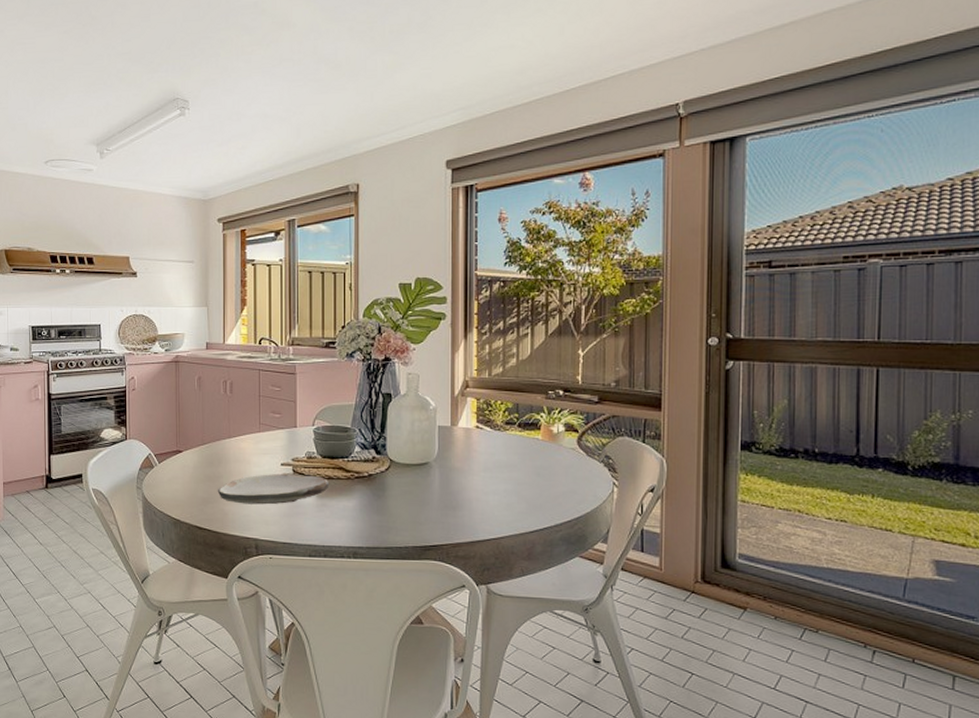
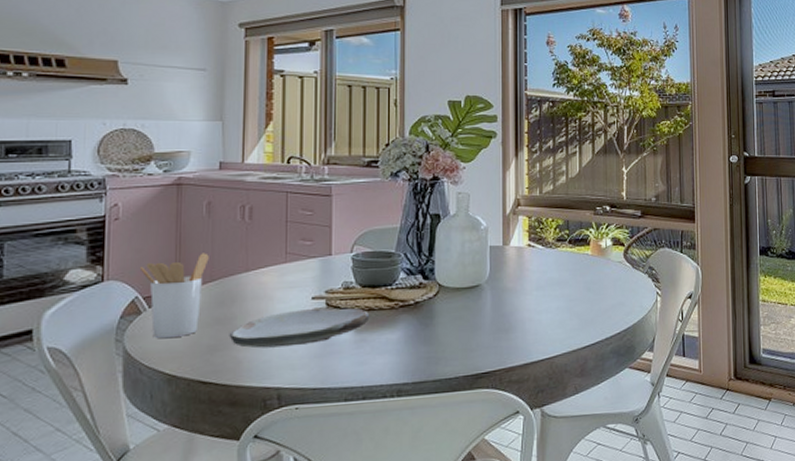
utensil holder: none [151,420,201,490] -> present [139,253,209,339]

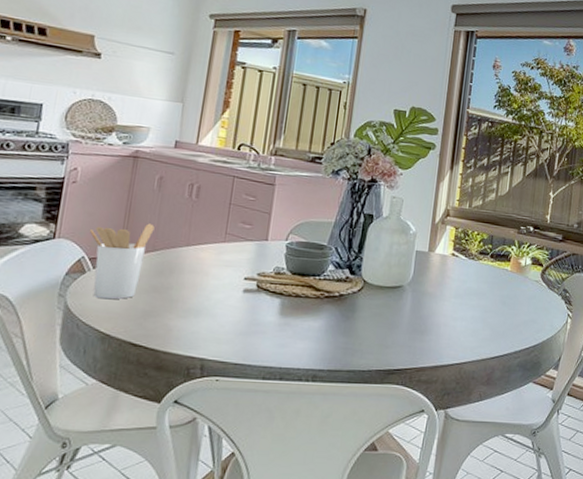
plate: present [229,307,370,348] -> none [163,288,297,322]

